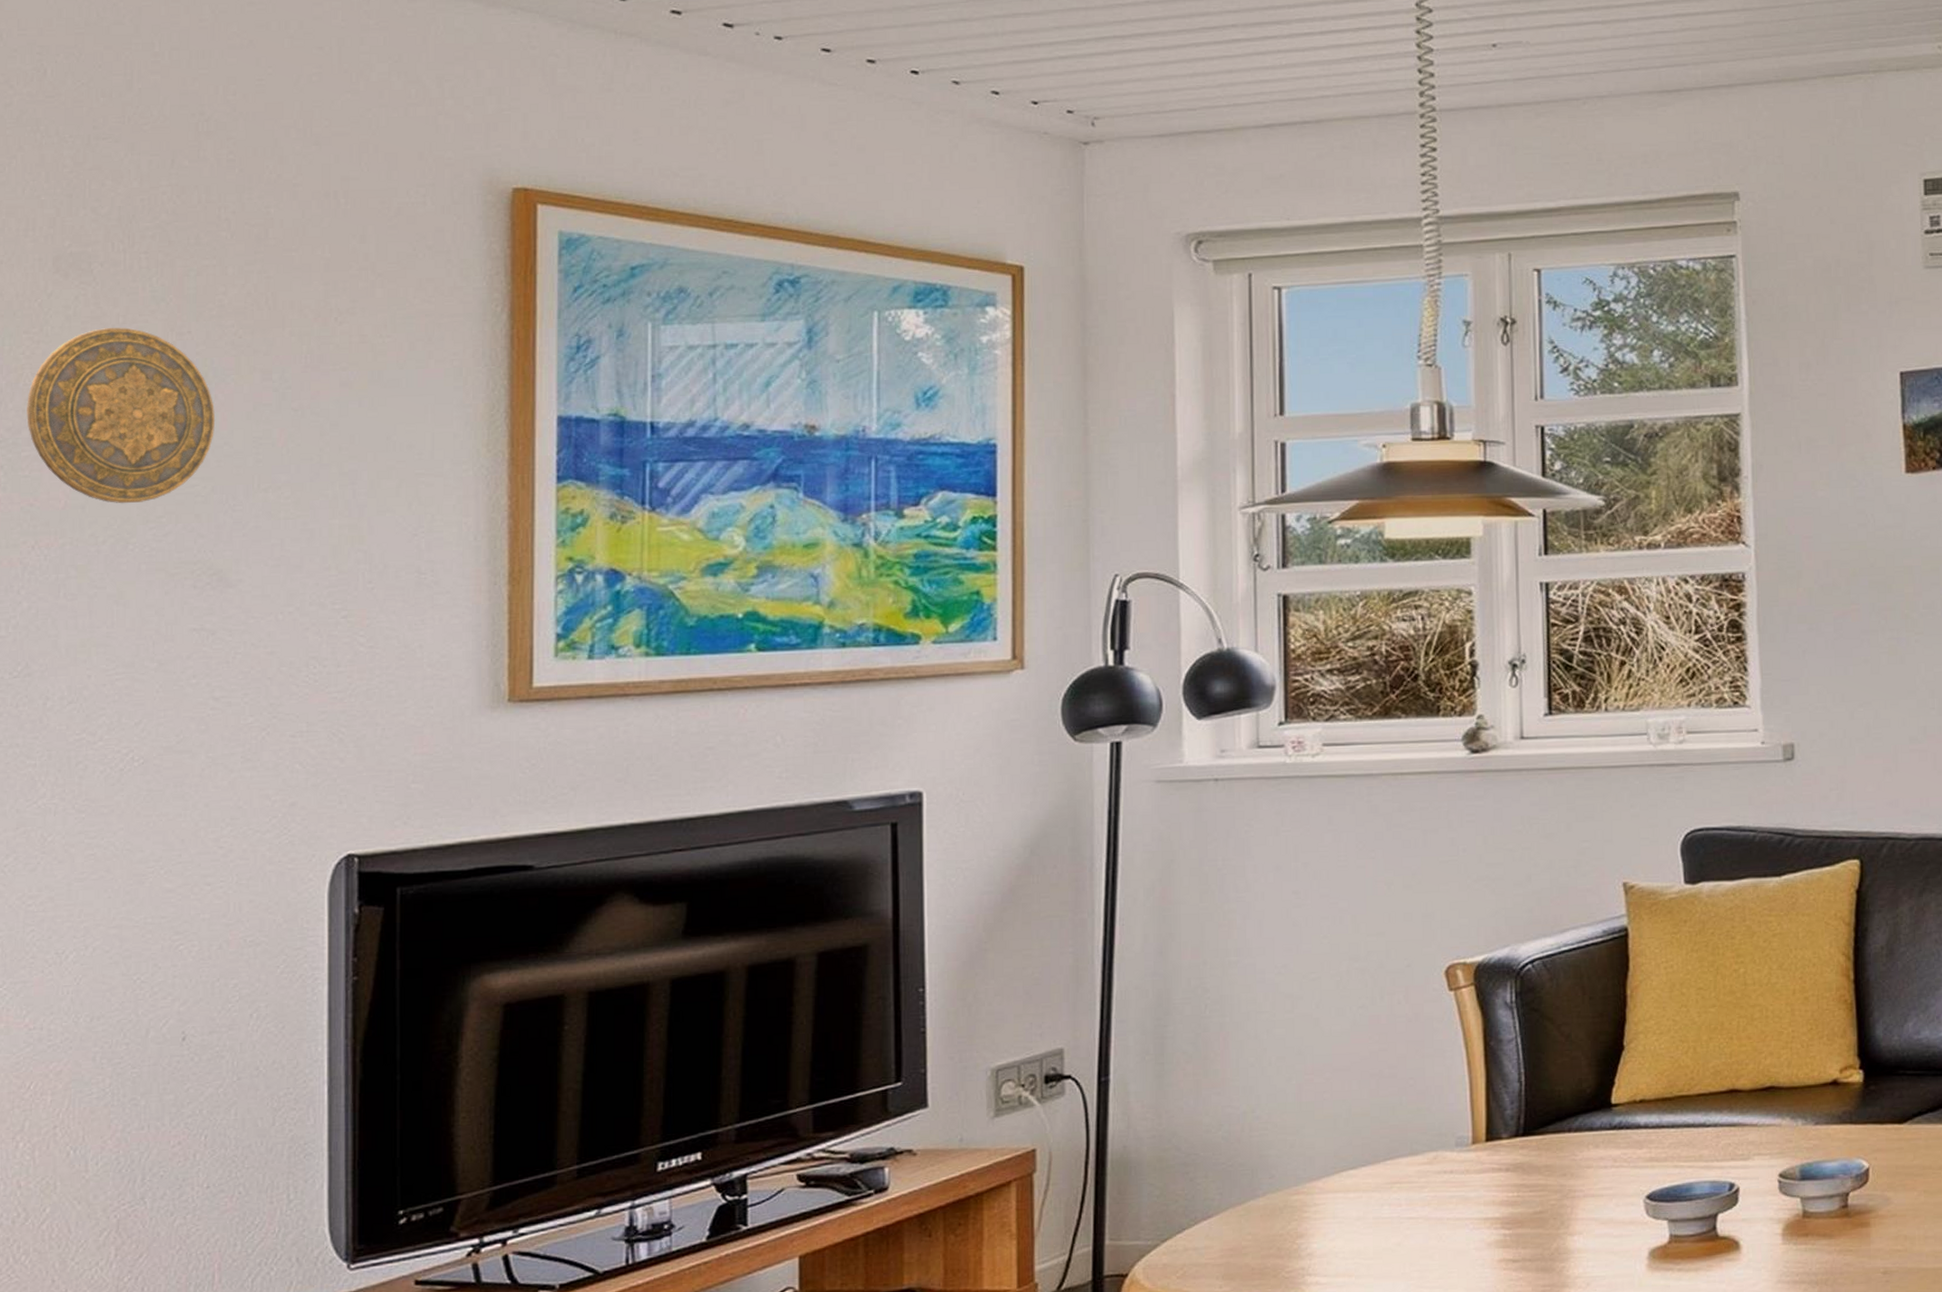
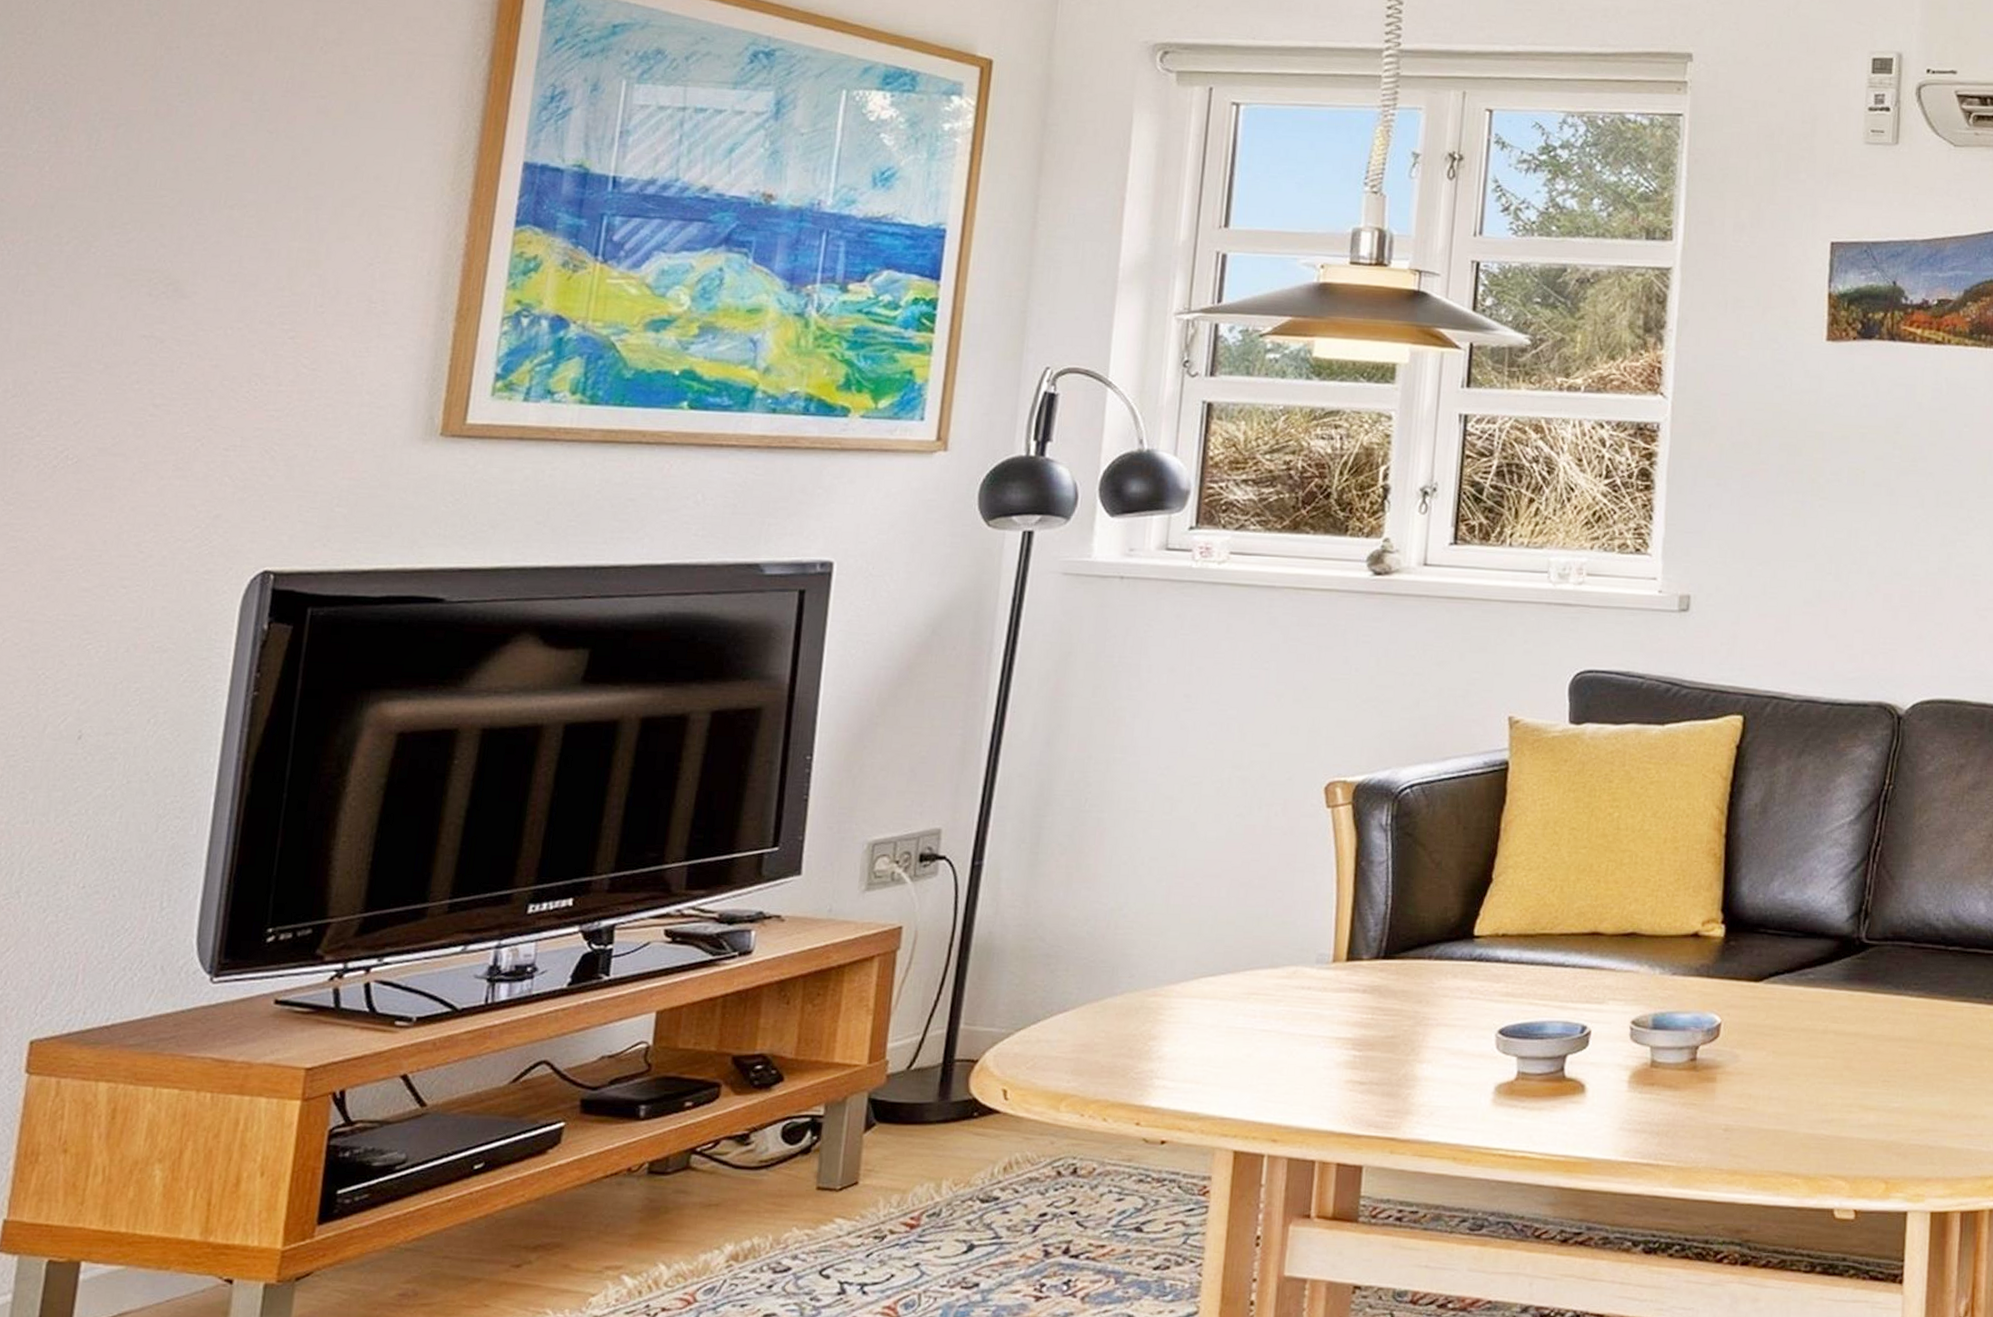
decorative plate: present [27,327,216,504] -> none [9,36,193,208]

